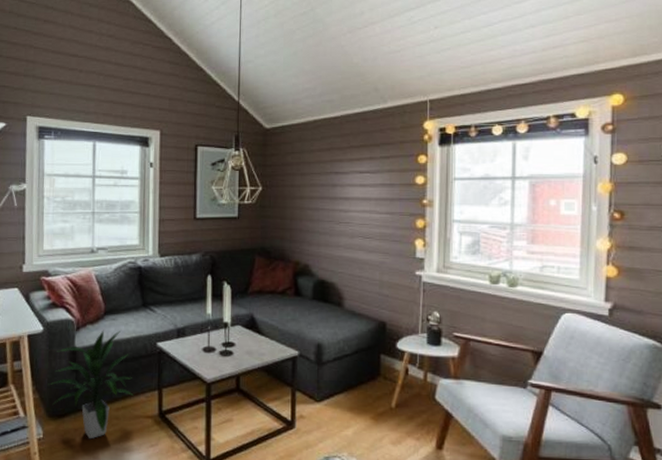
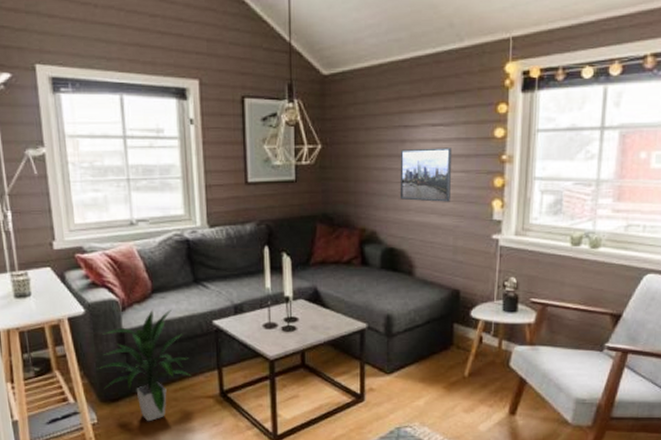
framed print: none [330,192,378,240] -> present [399,148,453,202]

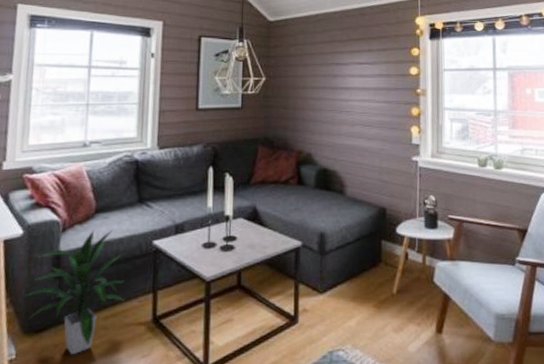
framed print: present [399,148,453,202] -> none [332,82,376,128]

